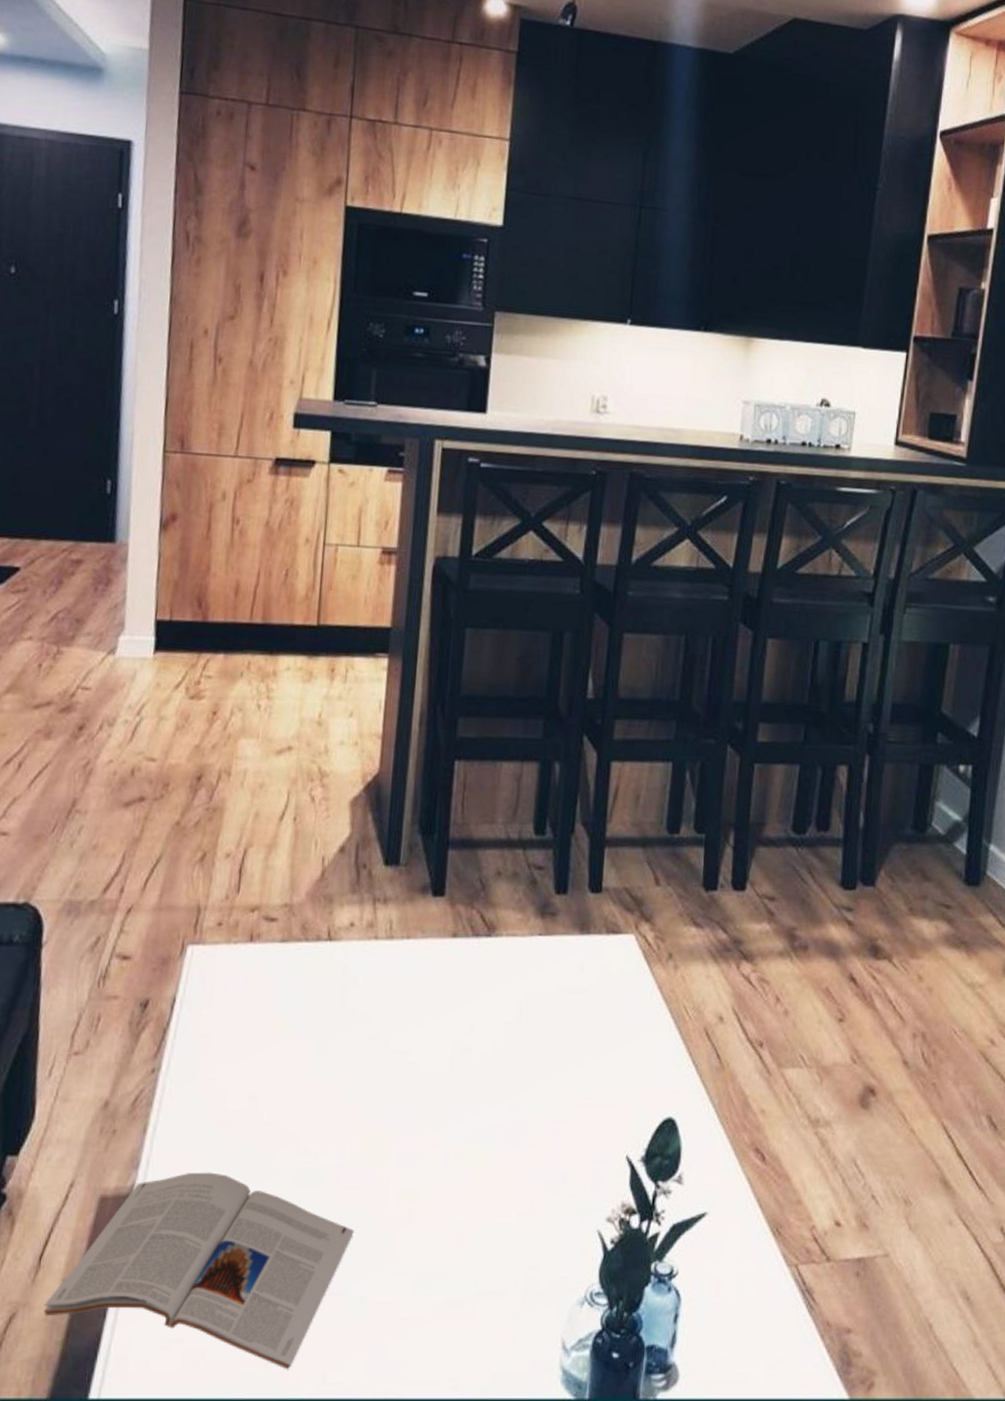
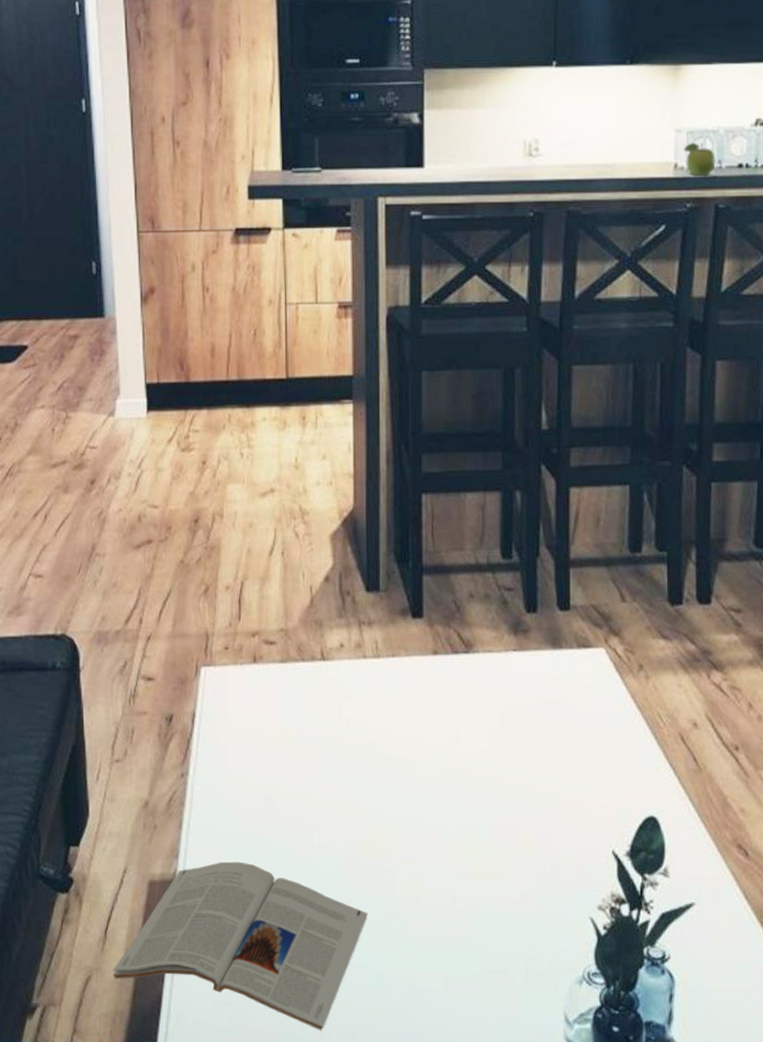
fruit: none [750,415,781,452] -> present [683,142,716,177]

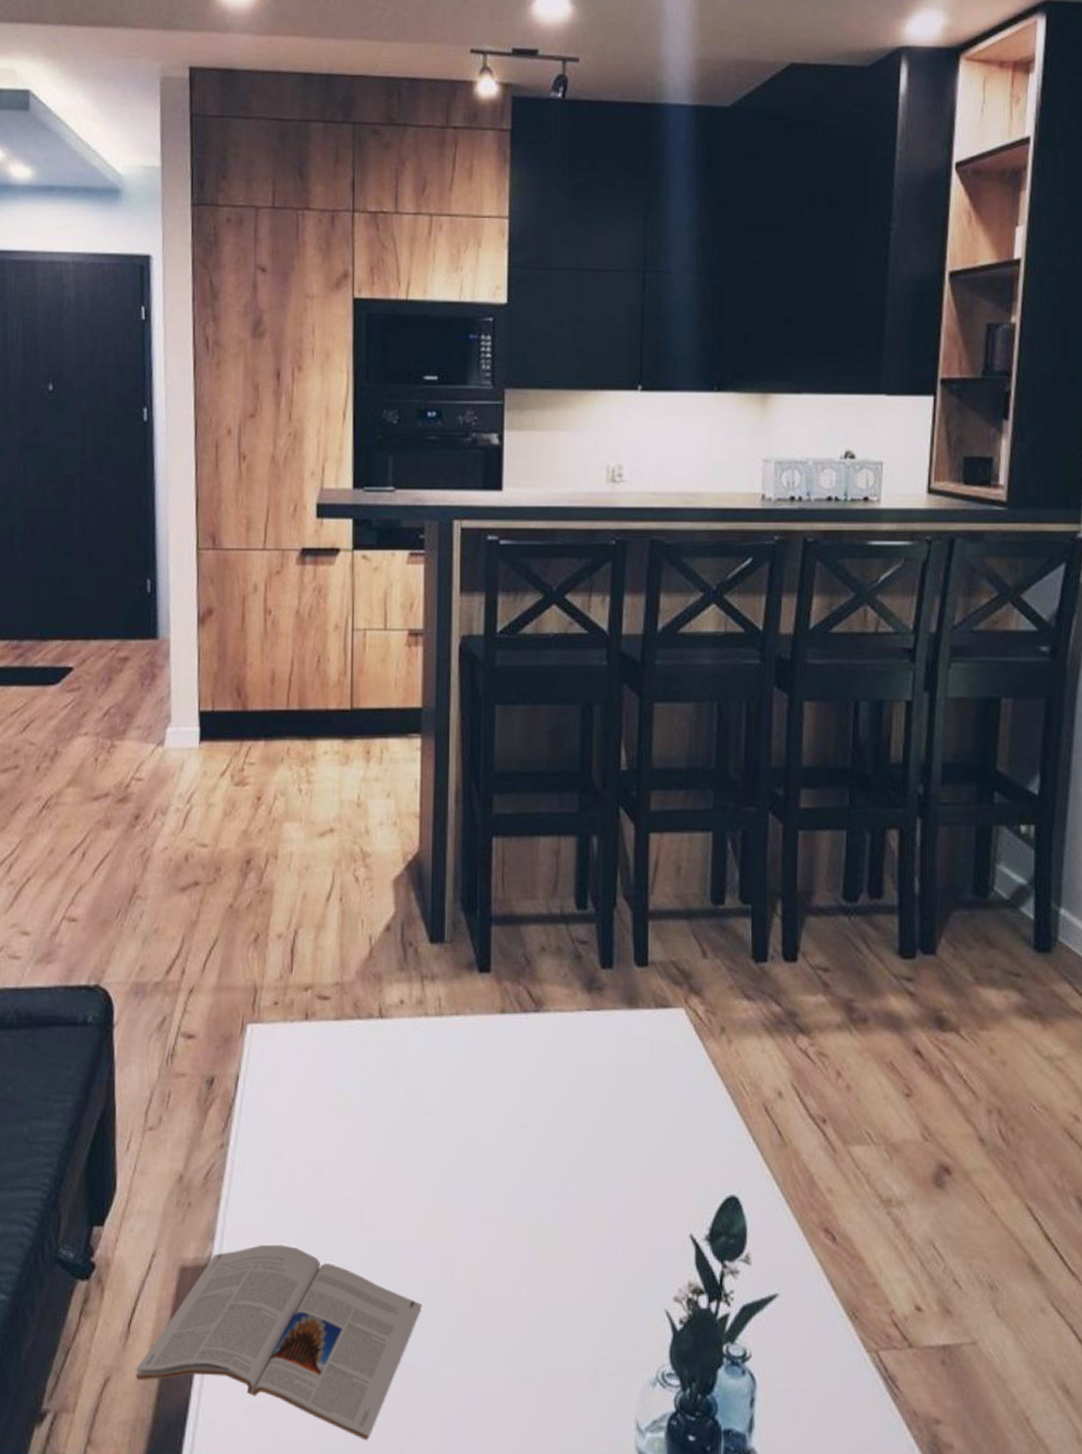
fruit: present [683,142,716,177] -> none [771,473,804,509]

